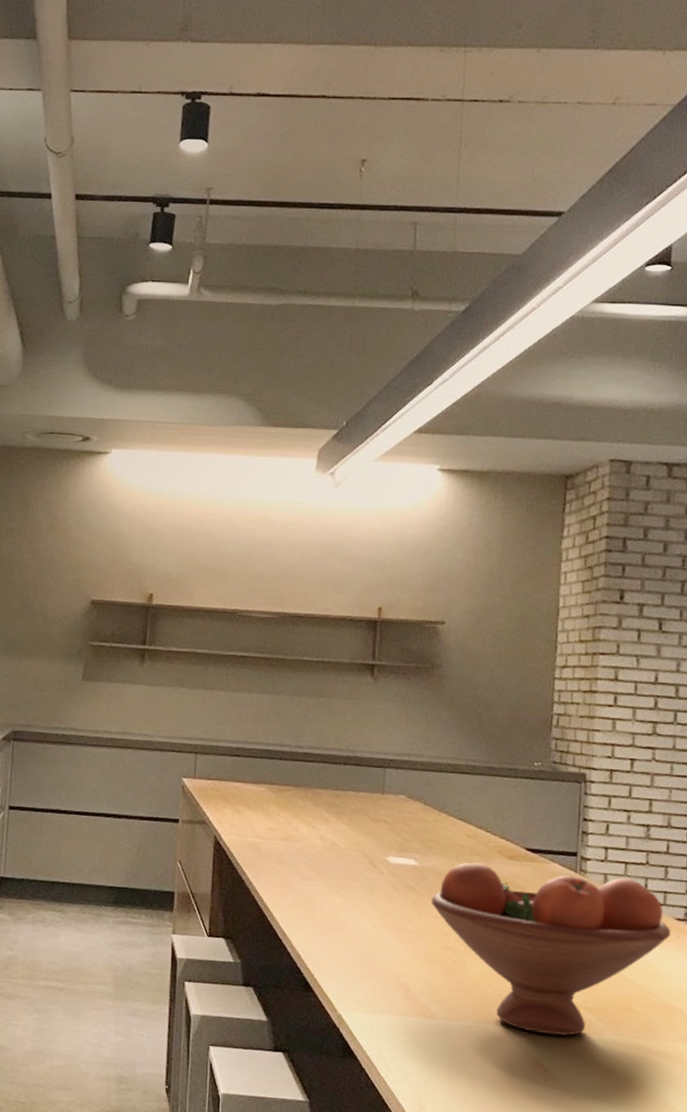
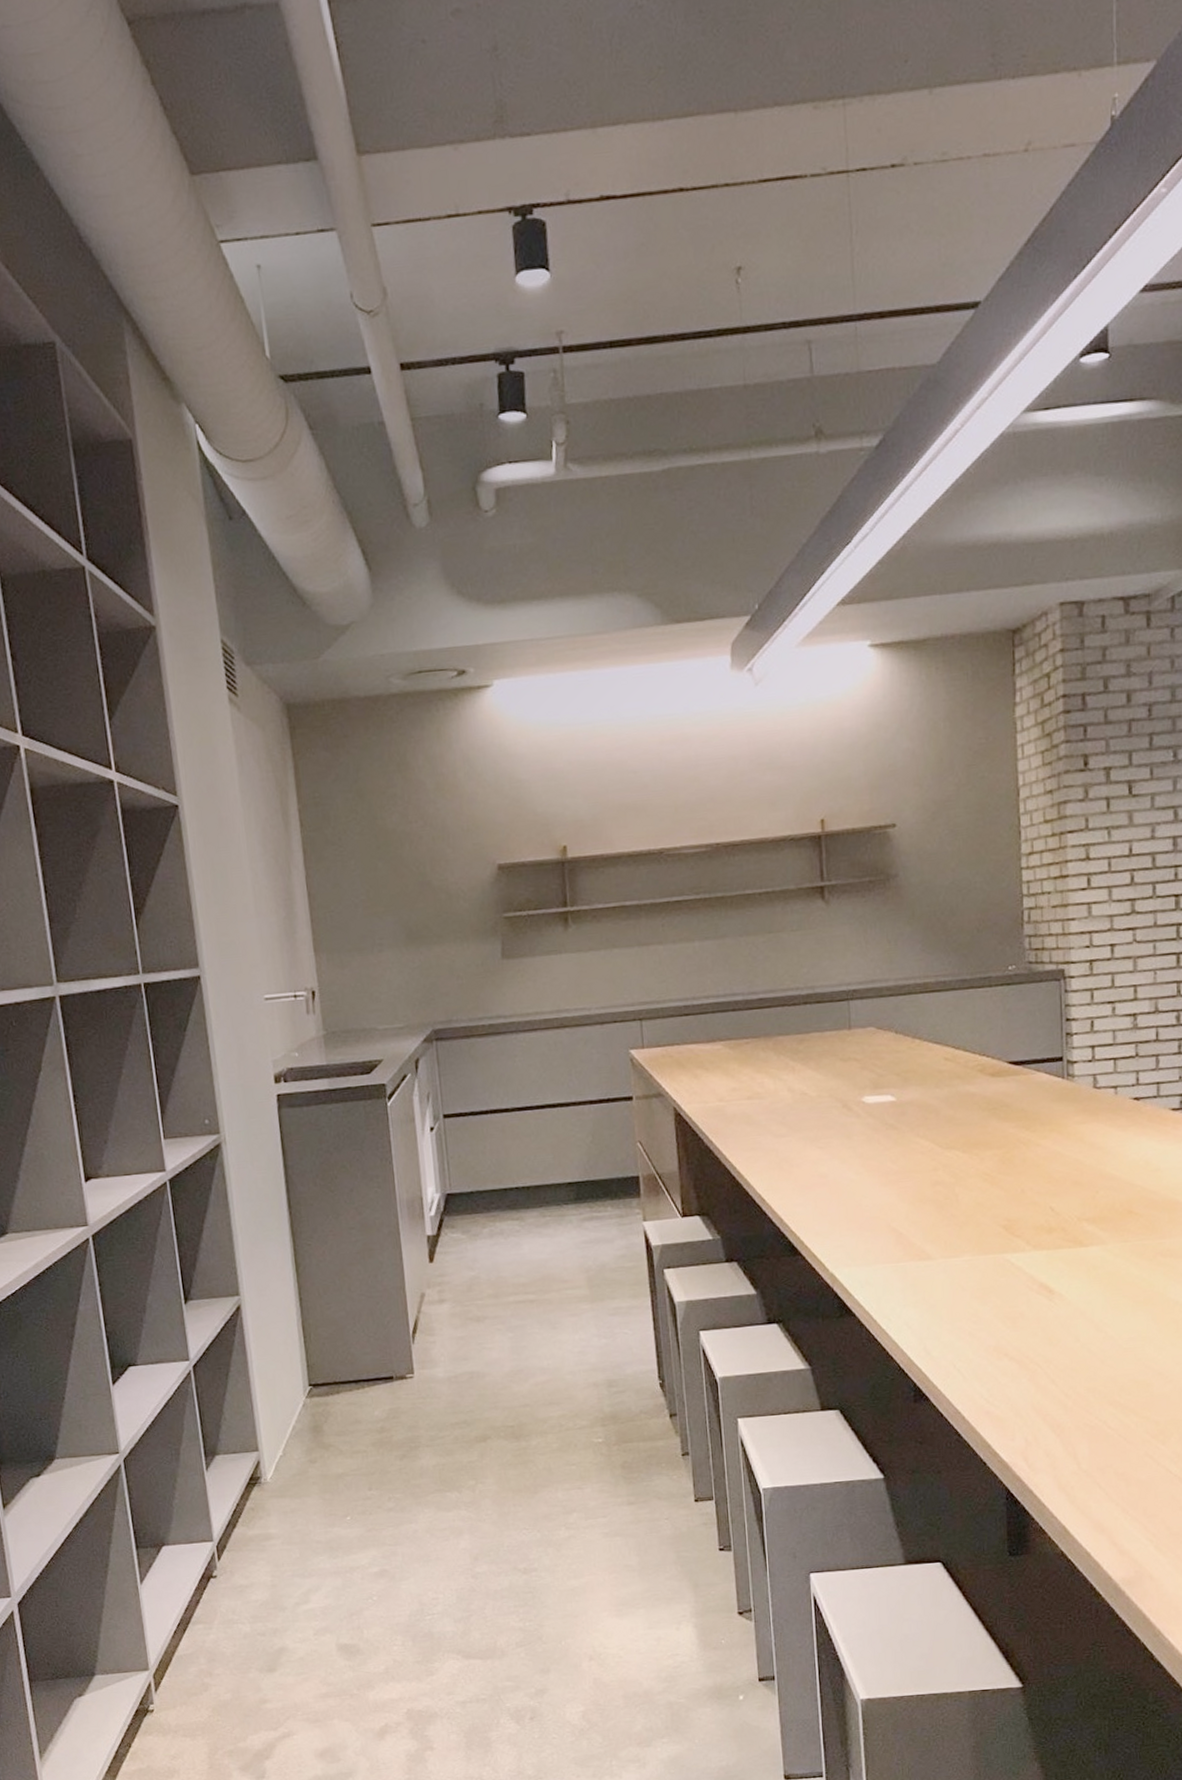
fruit bowl: present [431,862,670,1036] -> none [914,1074,1166,1255]

